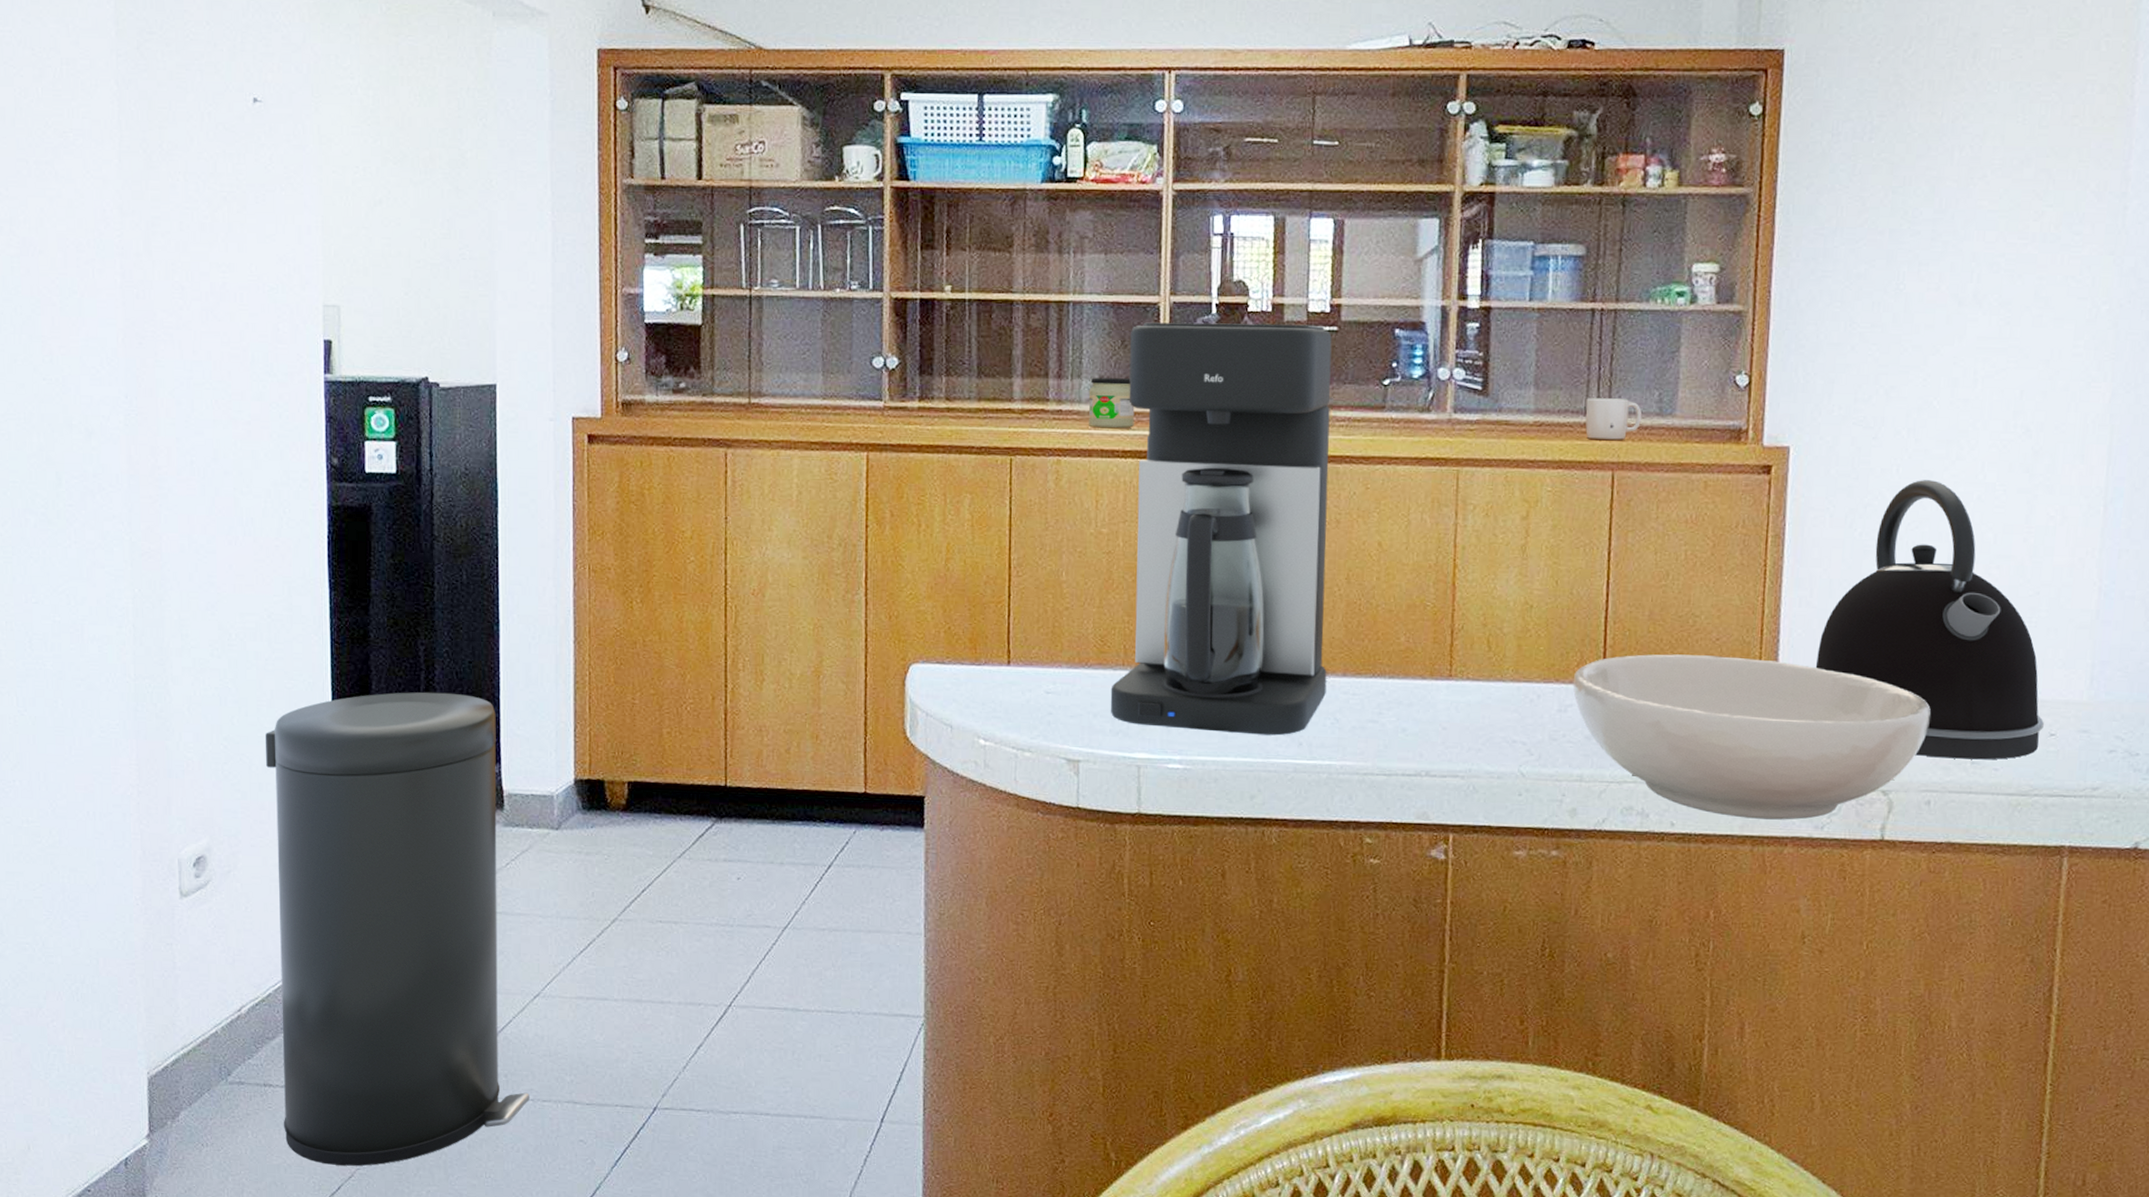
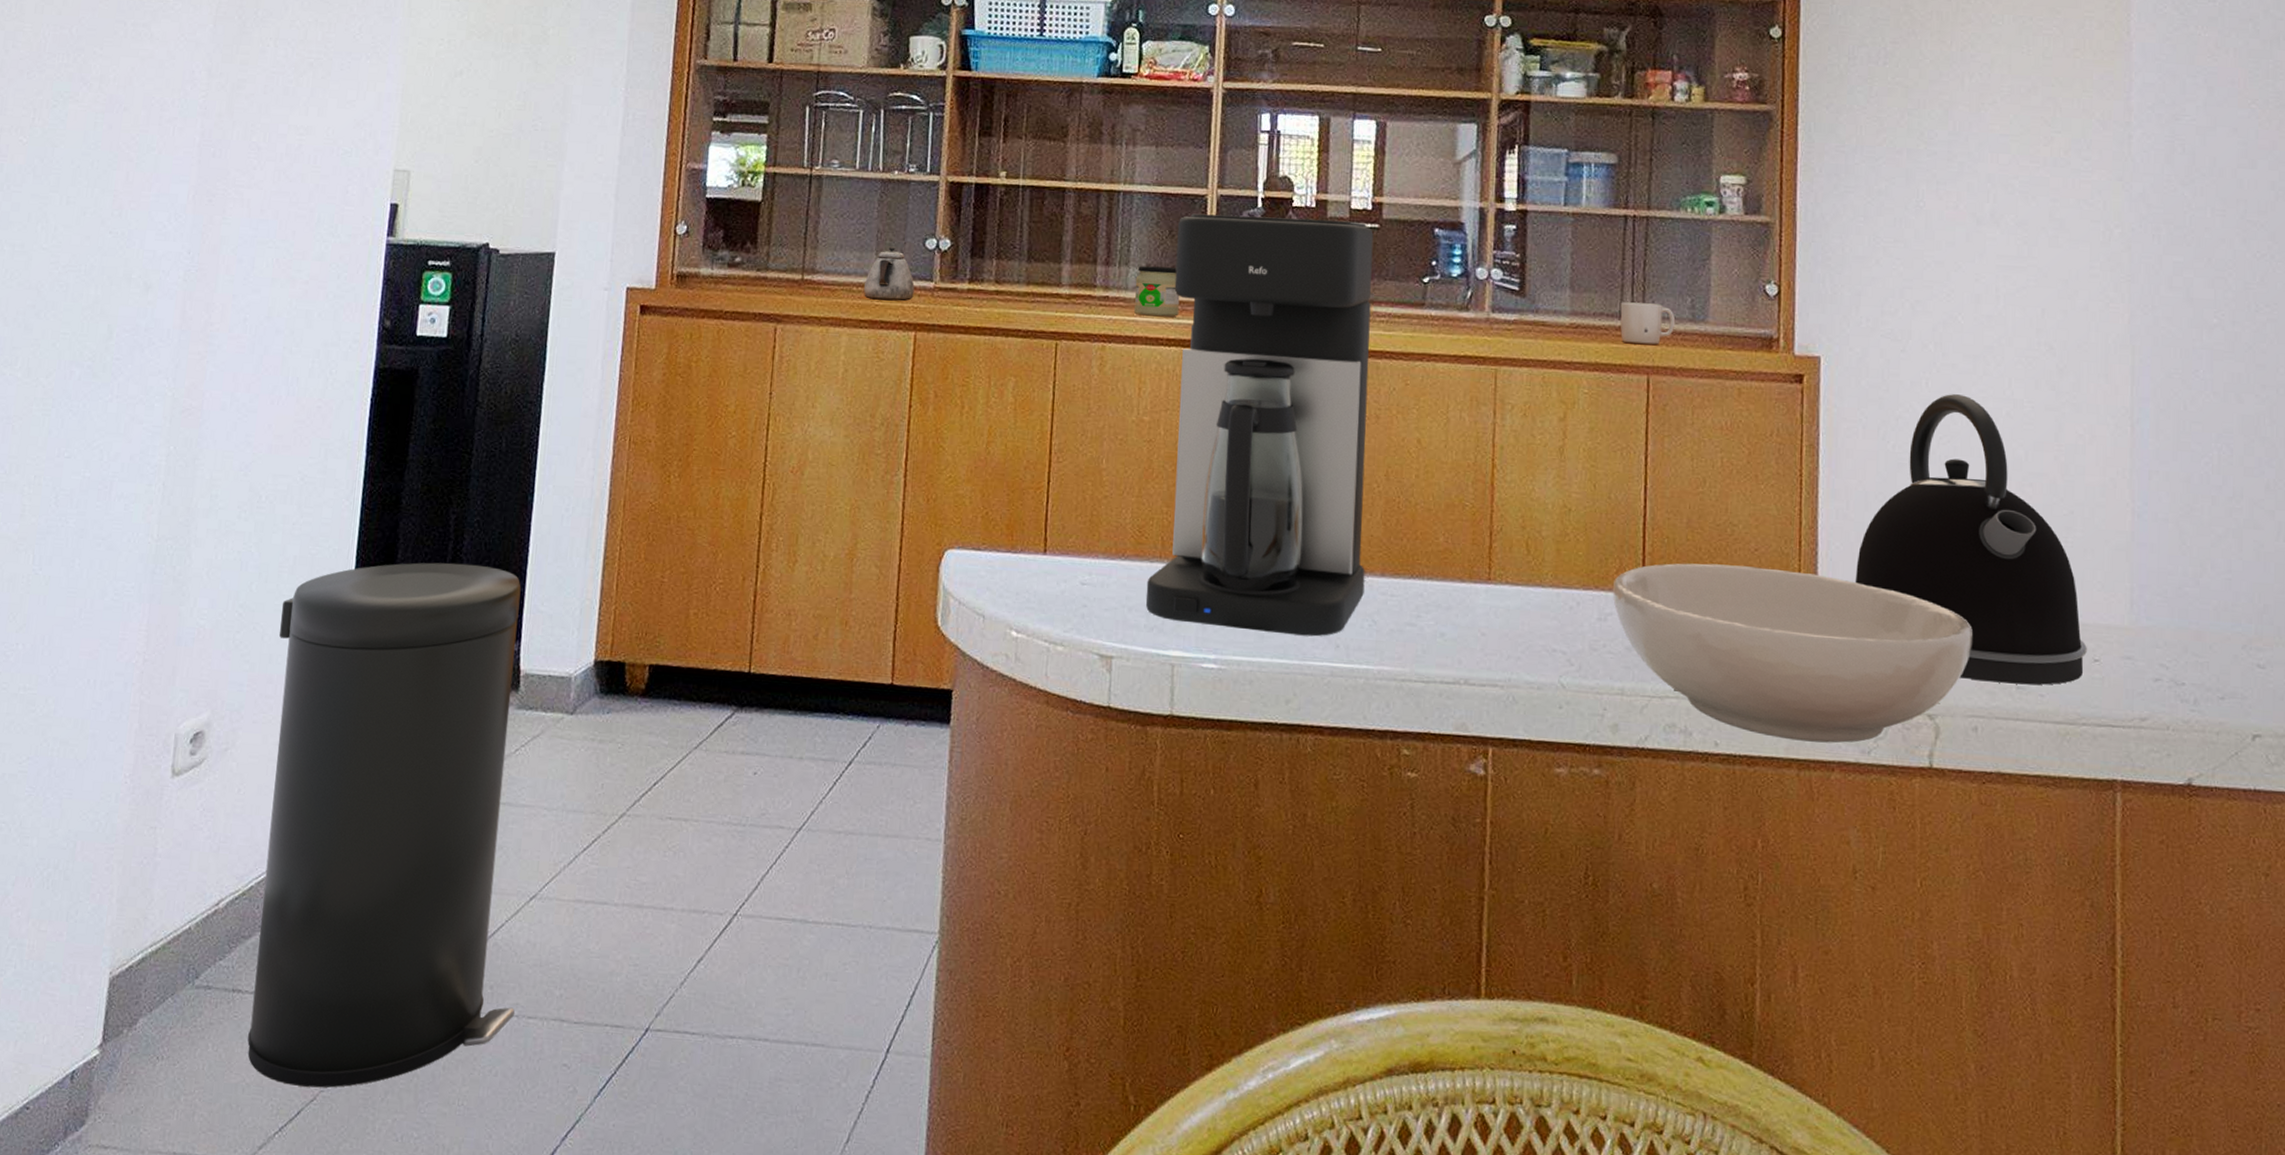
teapot: none [812,366,864,422] -> present [863,246,915,302]

